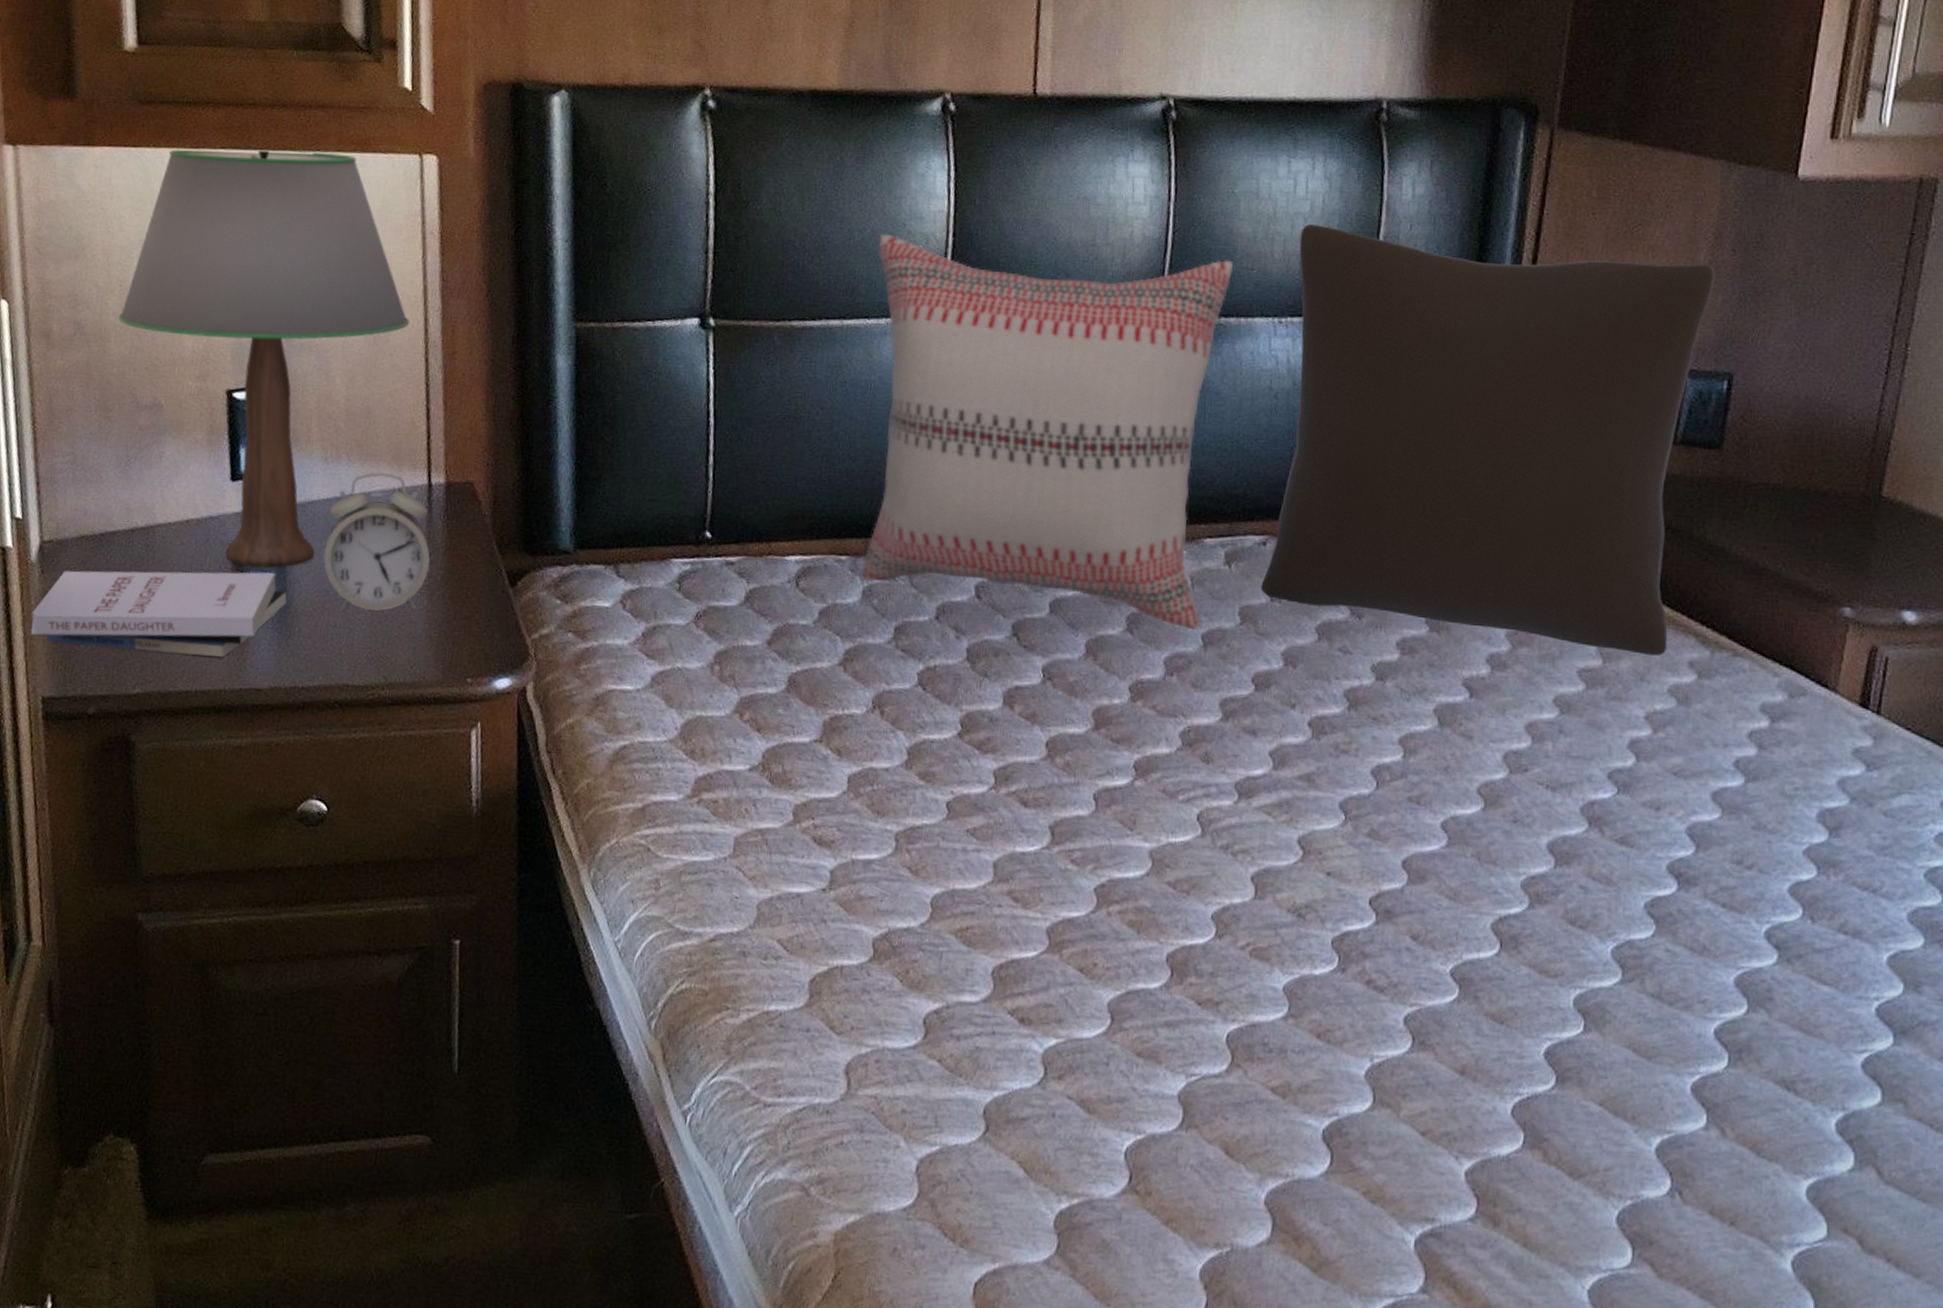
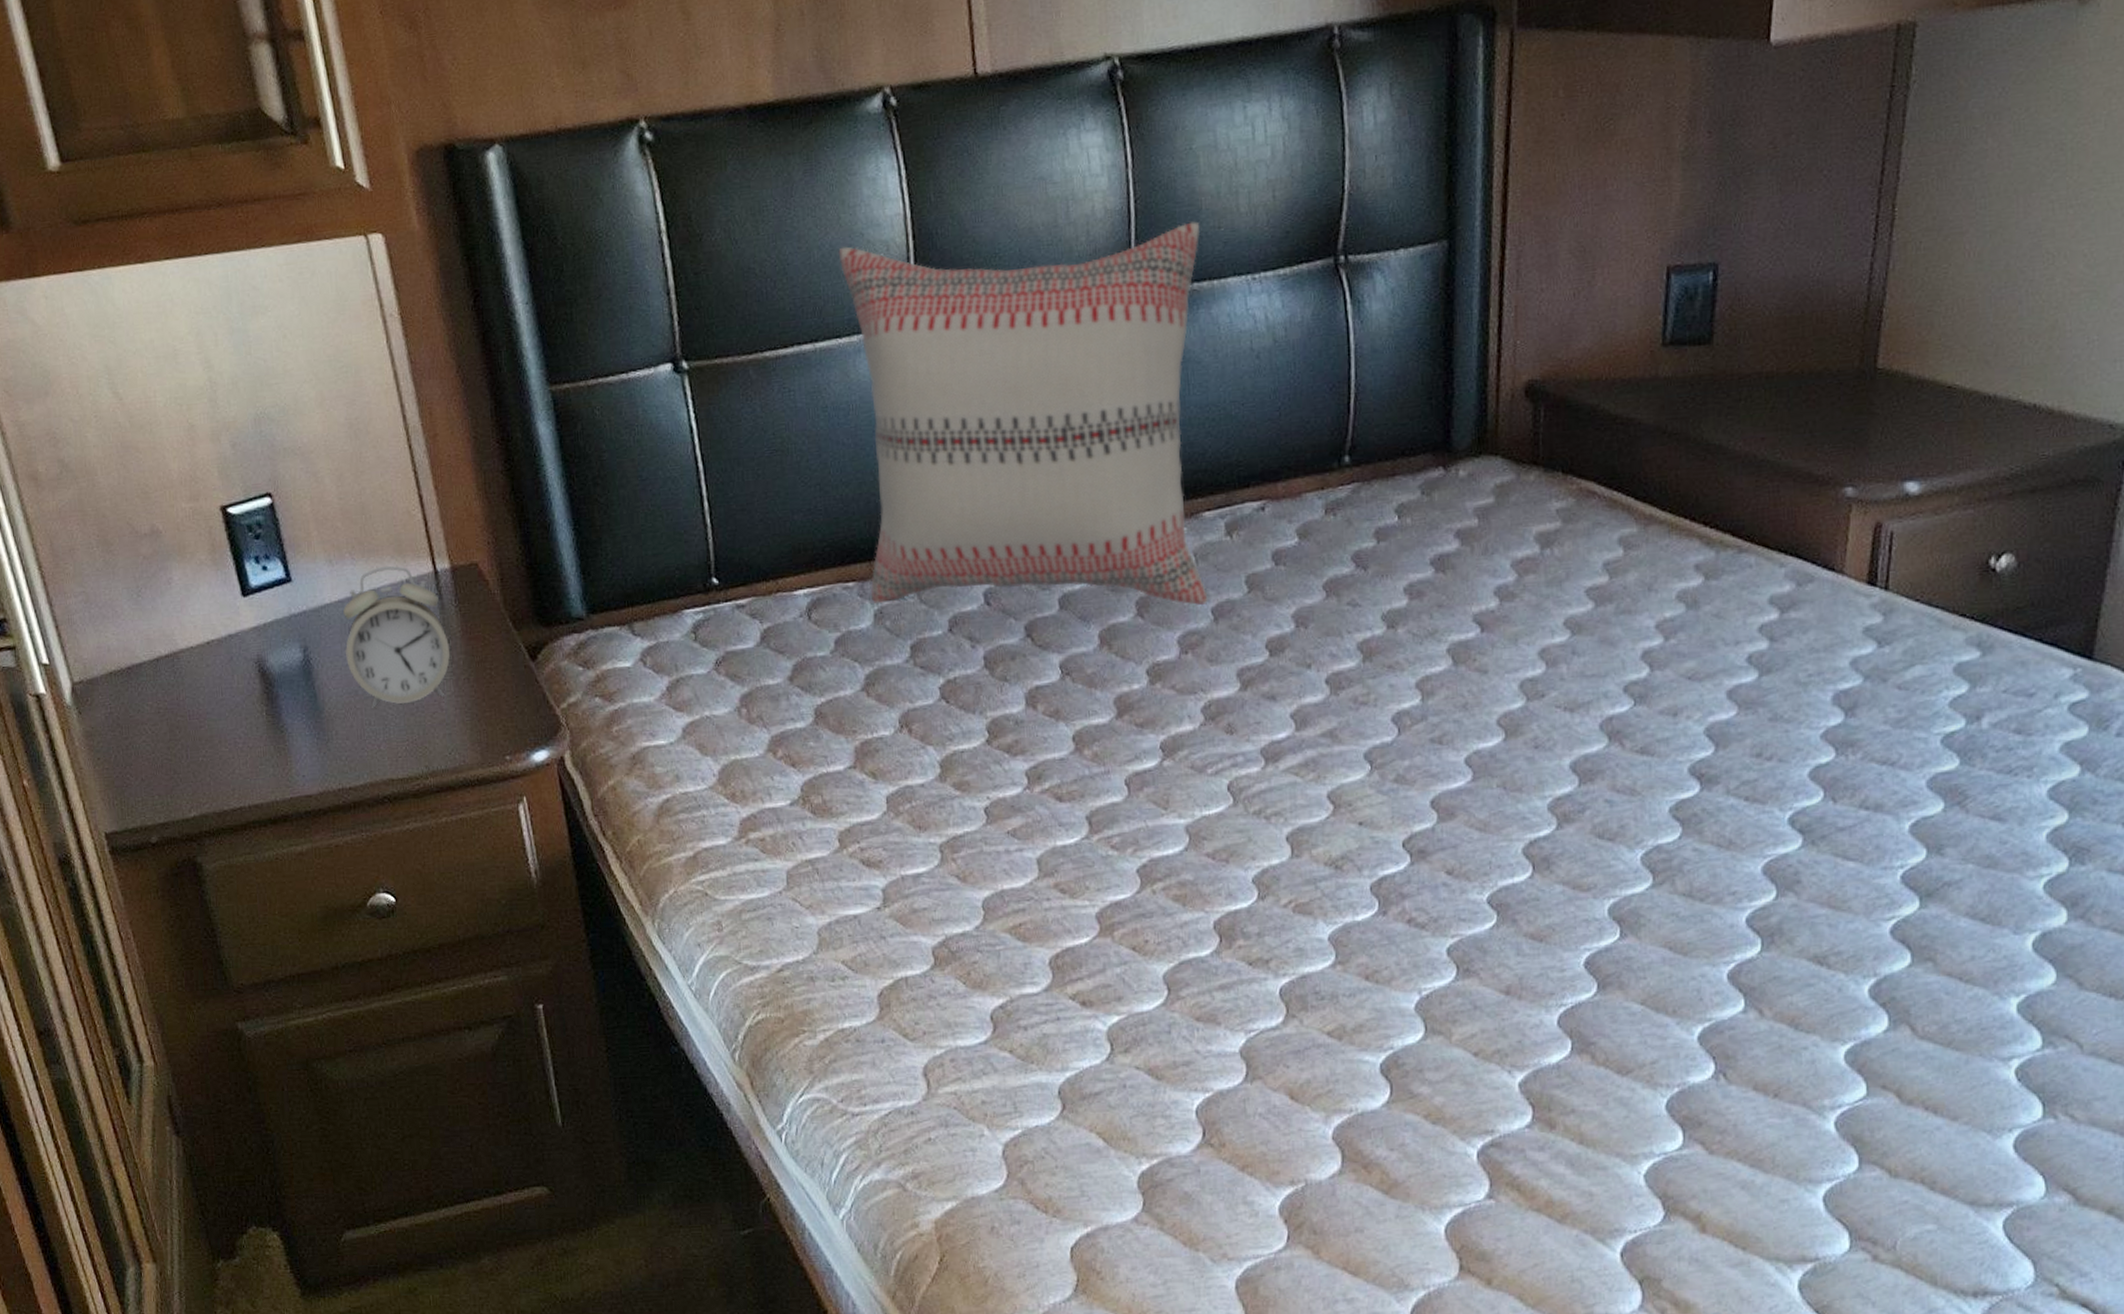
books: present [29,570,287,658] -> none [77,681,319,780]
table lamp: present [118,148,410,568] -> none [99,246,387,679]
pillow: present [1260,224,1715,656] -> none [1264,151,1692,565]

